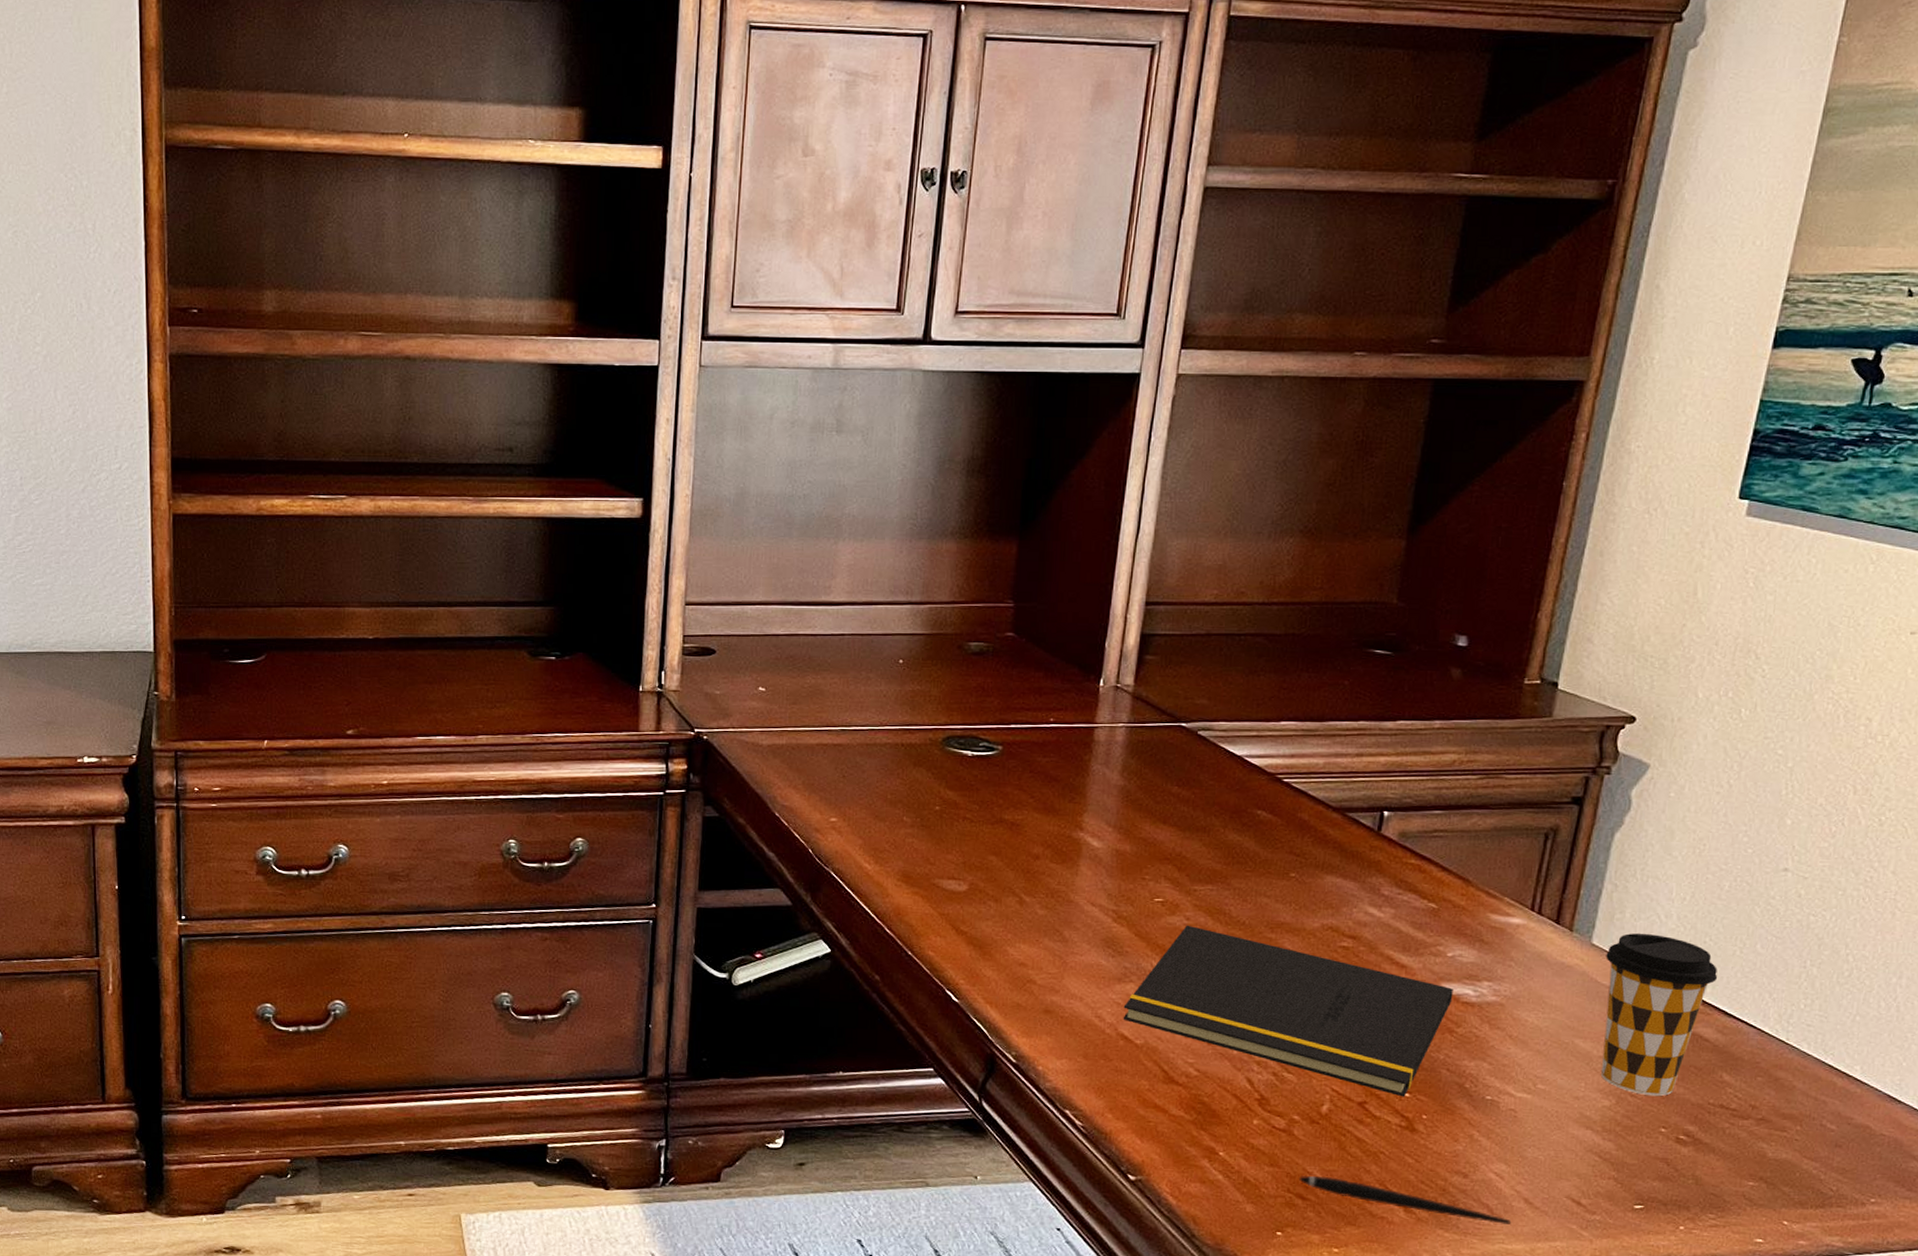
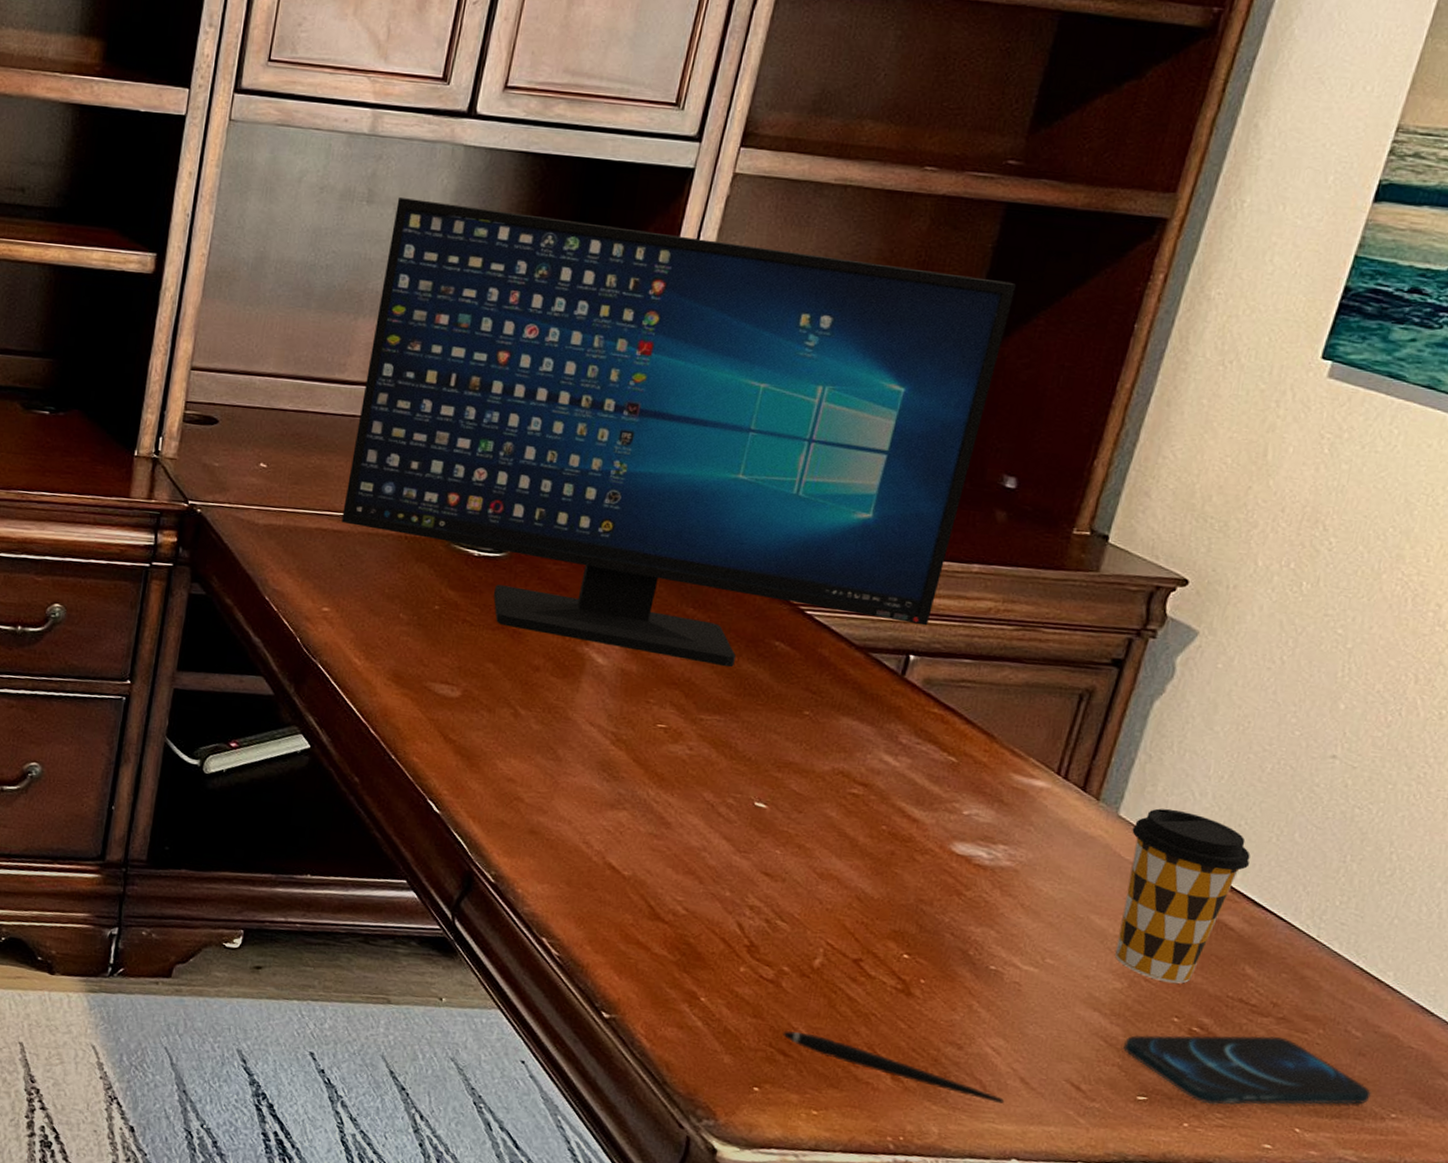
computer monitor: none [840,424,1450,839] -> present [341,196,1017,667]
notepad: present [1123,925,1453,1097] -> none [612,755,966,958]
smartphone: none [1617,1136,1852,1207] -> present [1123,1034,1373,1105]

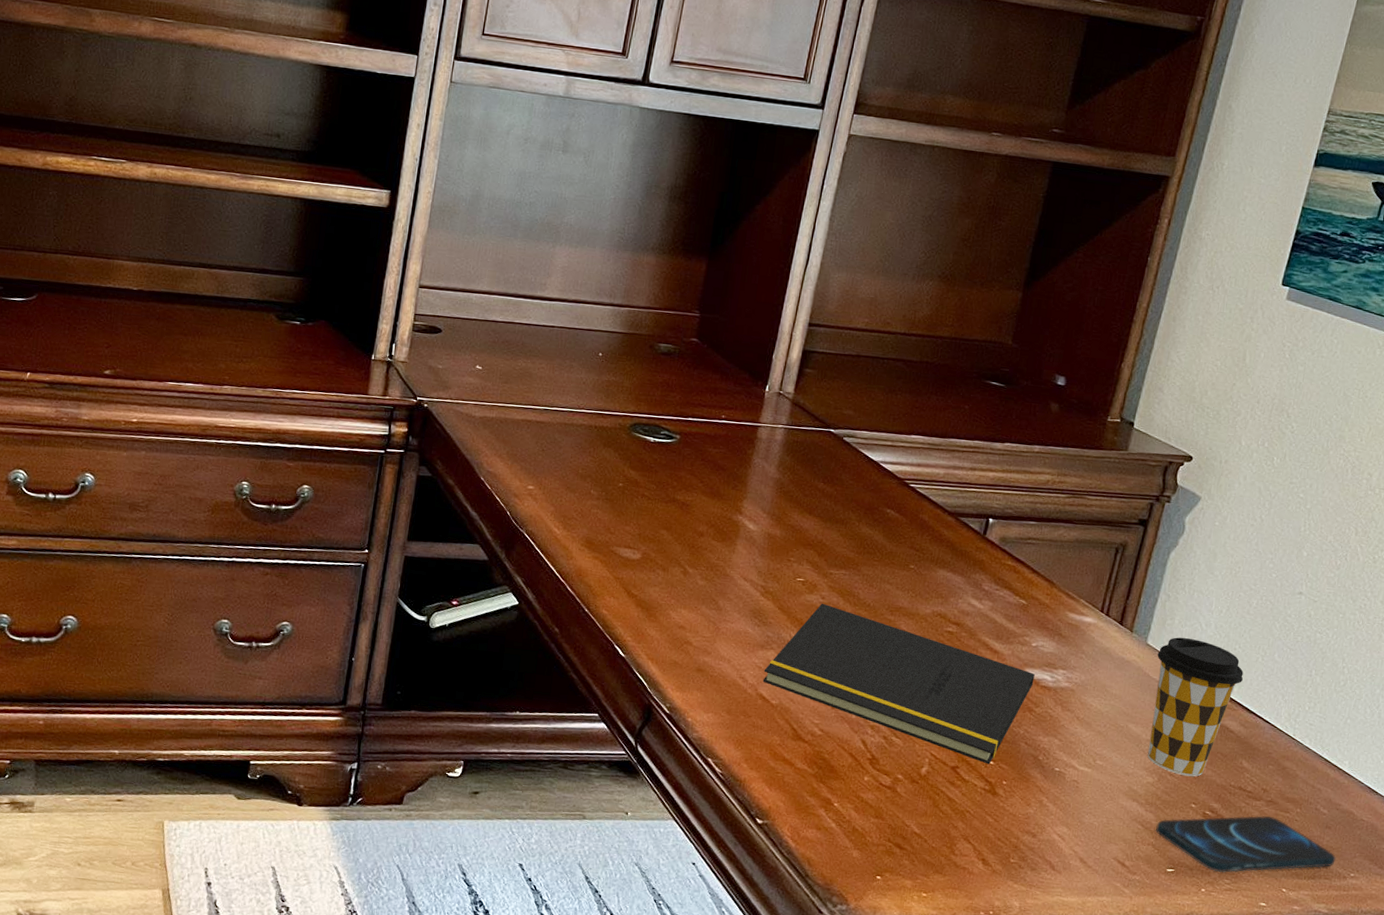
computer monitor: present [341,196,1017,667] -> none [543,147,1062,531]
notepad: none [612,755,966,958] -> present [762,603,1035,765]
pen: present [783,1031,1005,1104] -> none [898,828,1069,880]

